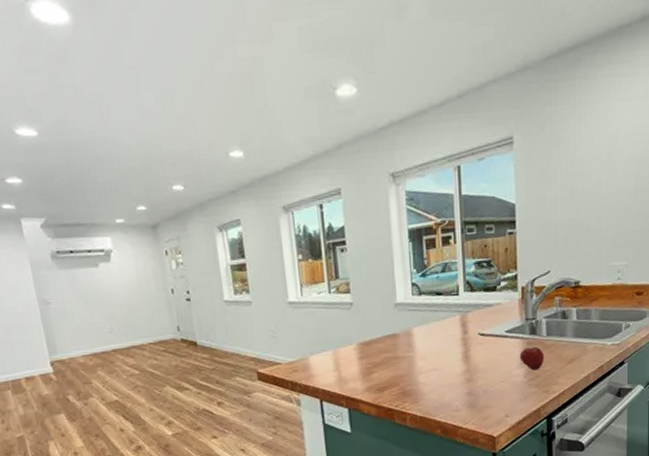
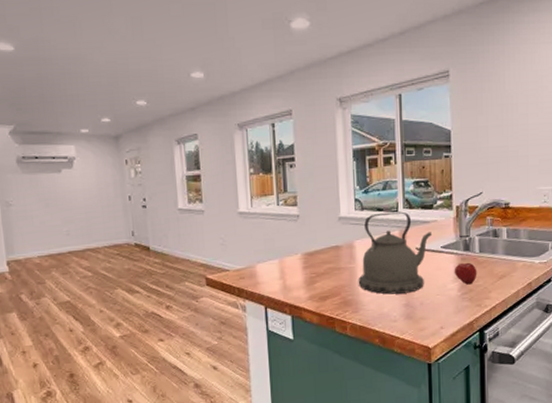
kettle: none [417,295,496,383] -> present [358,211,433,295]

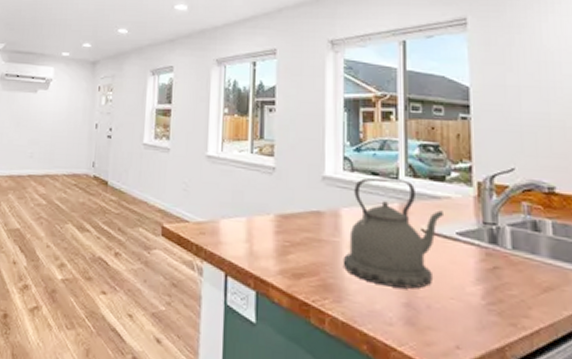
fruit: present [454,262,477,285] -> none [475,259,510,292]

